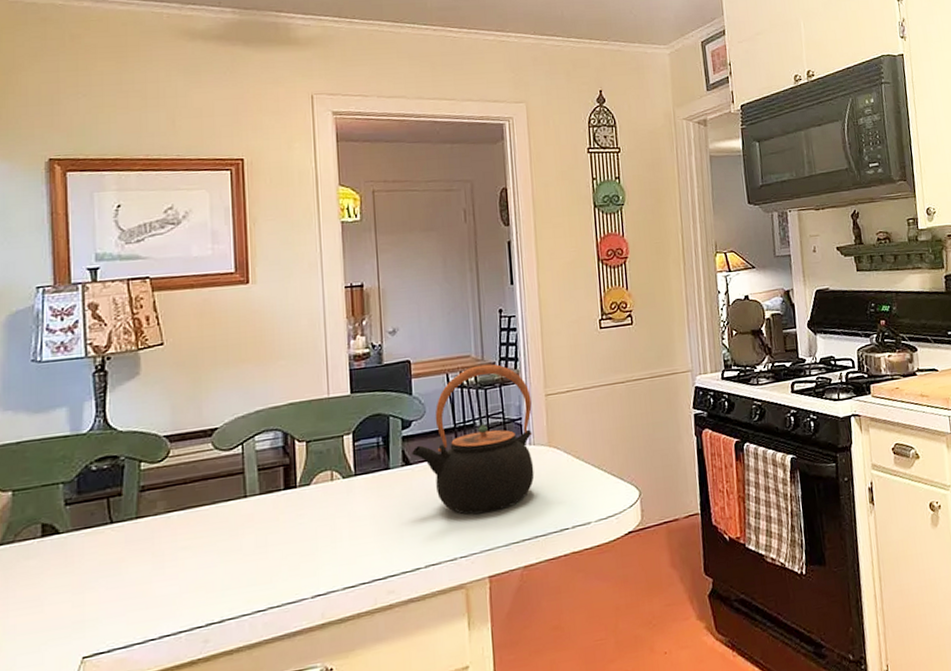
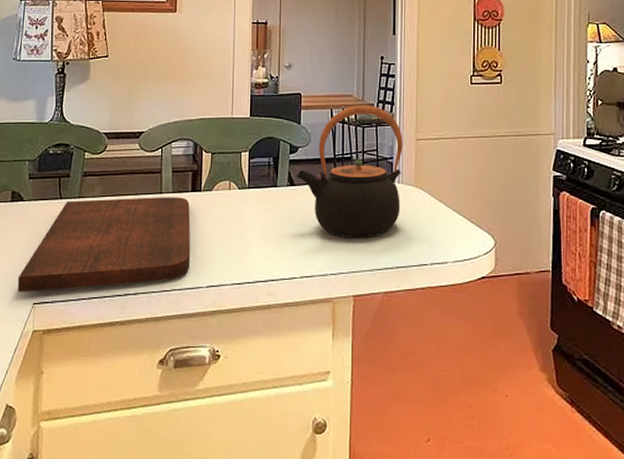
cutting board: none [58,498,290,648] -> present [17,197,191,293]

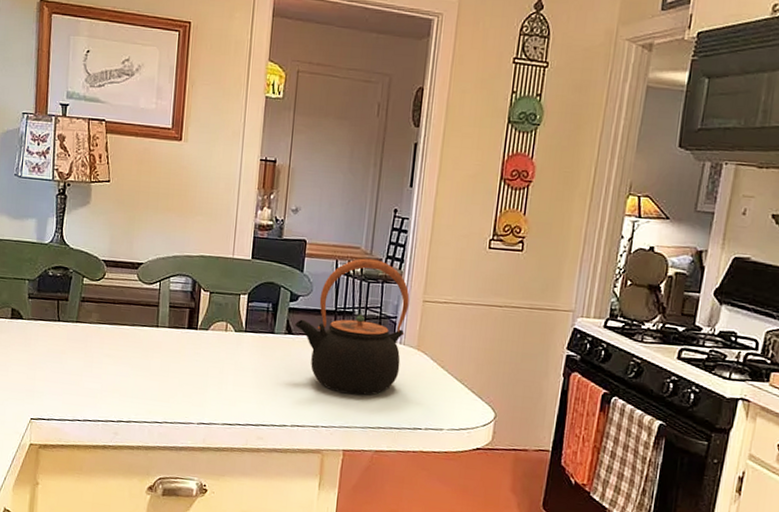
cutting board: present [17,197,191,293] -> none [15,324,186,413]

